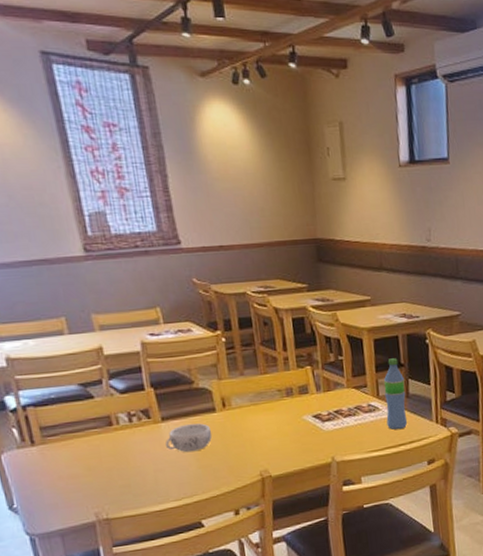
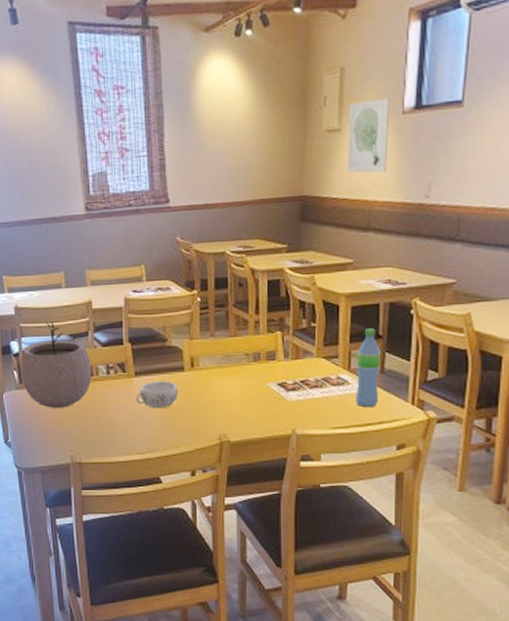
plant pot: none [20,371,112,465] -> present [20,321,92,408]
wall art: none [351,152,392,219] -> present [346,98,390,173]

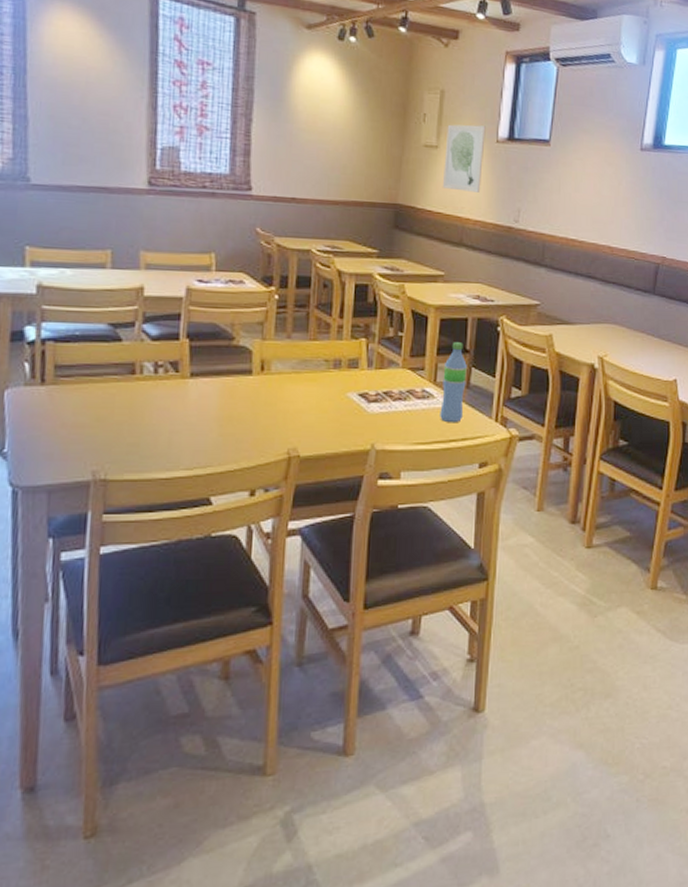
plant pot: present [20,321,92,408] -> none [34,306,135,411]
decorative bowl: present [136,381,179,409] -> none [189,385,243,416]

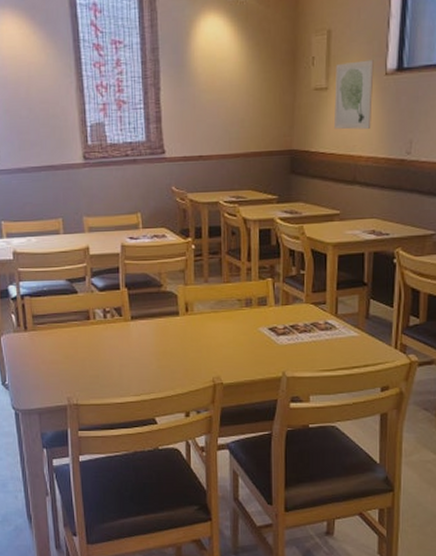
water bottle: present [440,342,467,423] -> none [342,276,366,352]

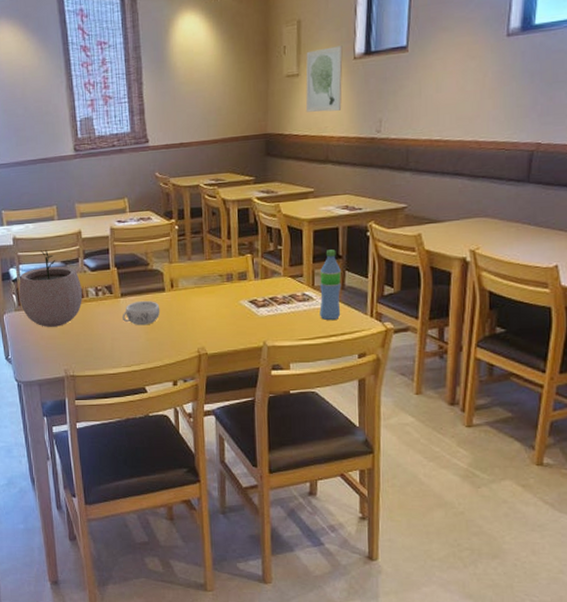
plant pot: none [18,266,89,351] -> present [19,250,82,327]
decorative bowl: none [132,325,174,352] -> present [122,301,160,326]
water bottle: none [342,276,366,352] -> present [319,249,341,321]

